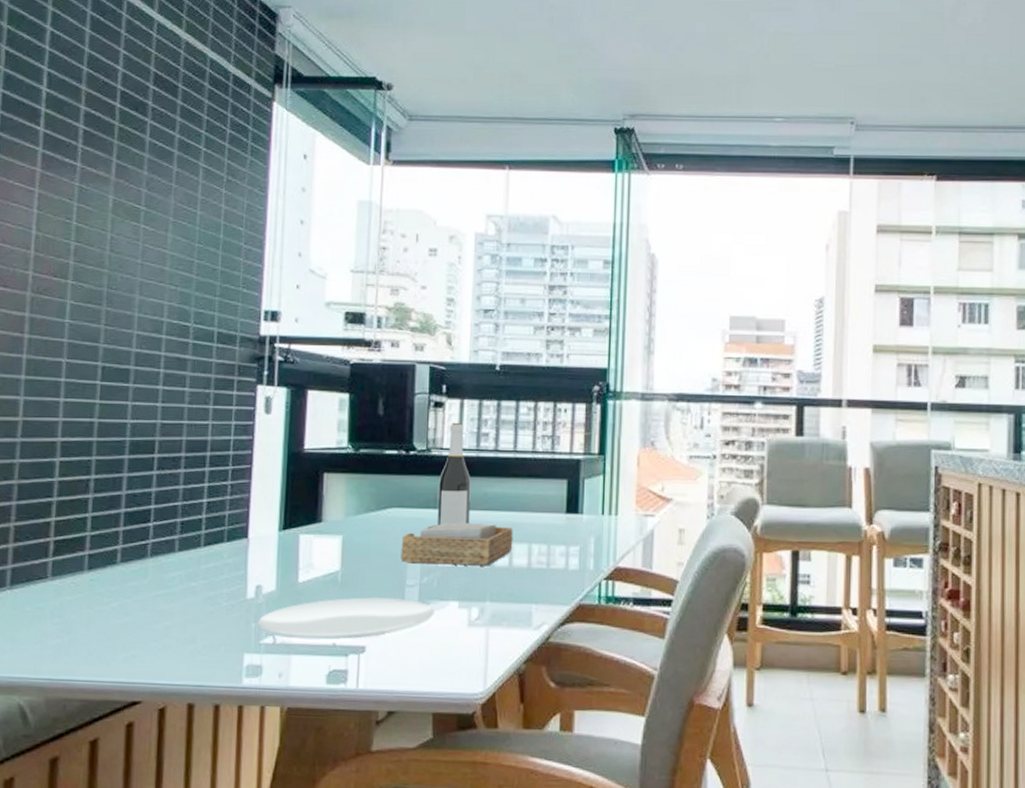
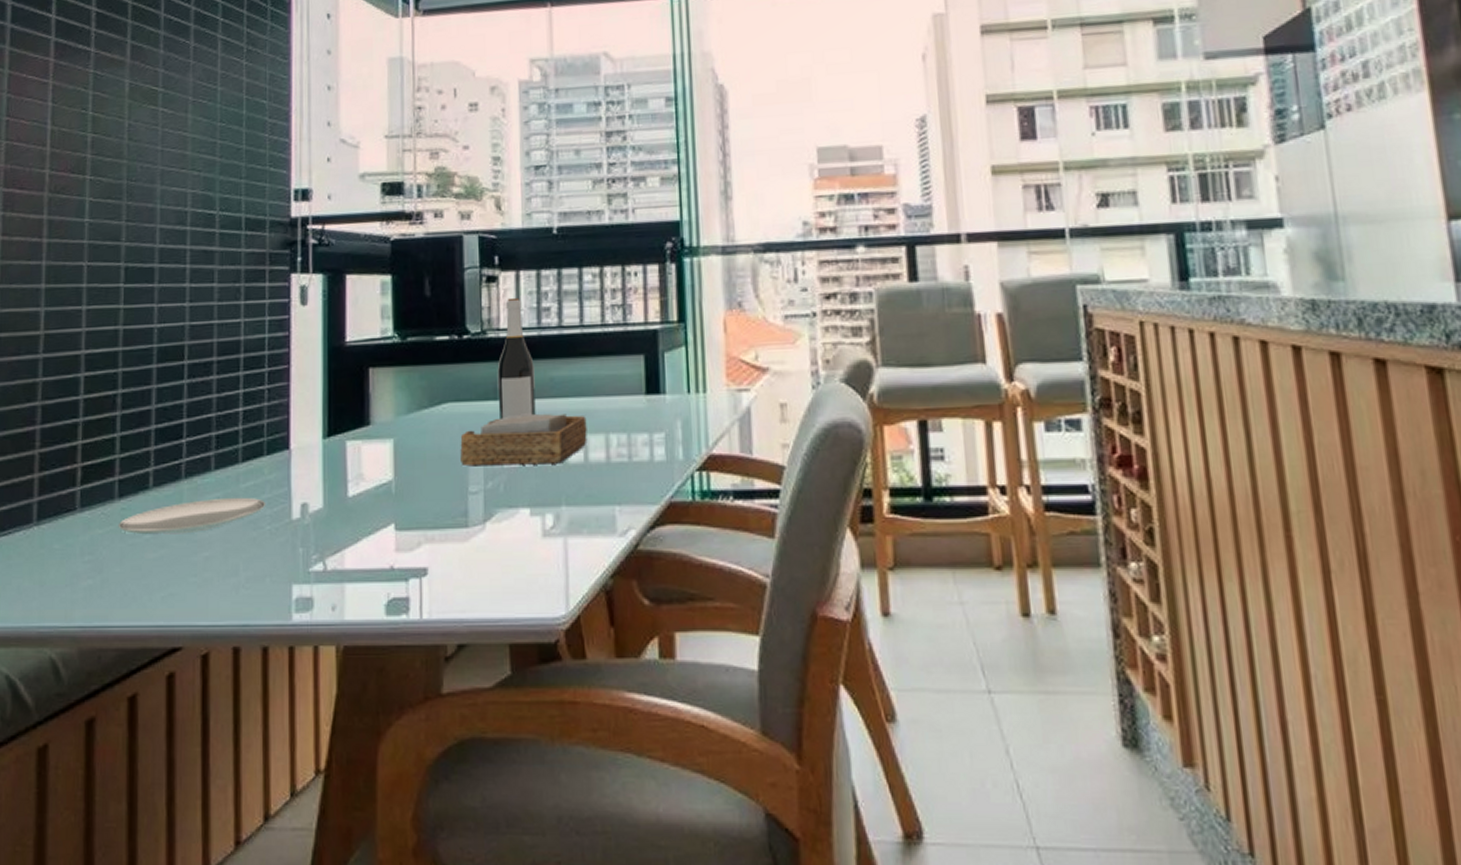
plate: none [86,576,224,605] -> present [118,497,266,535]
plate: present [257,597,434,641] -> none [305,507,503,564]

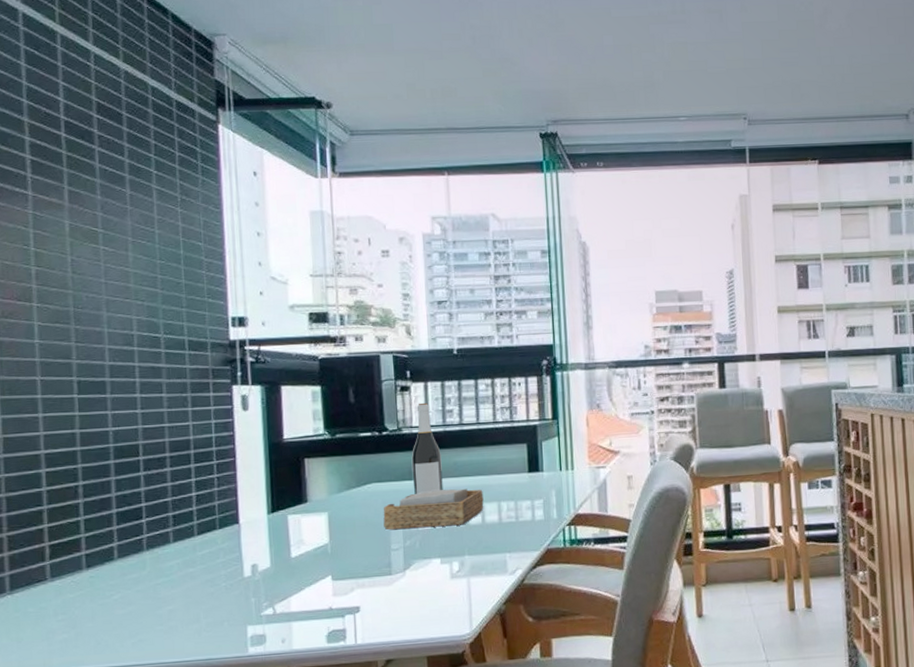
plate: present [118,497,266,535] -> none [87,562,221,596]

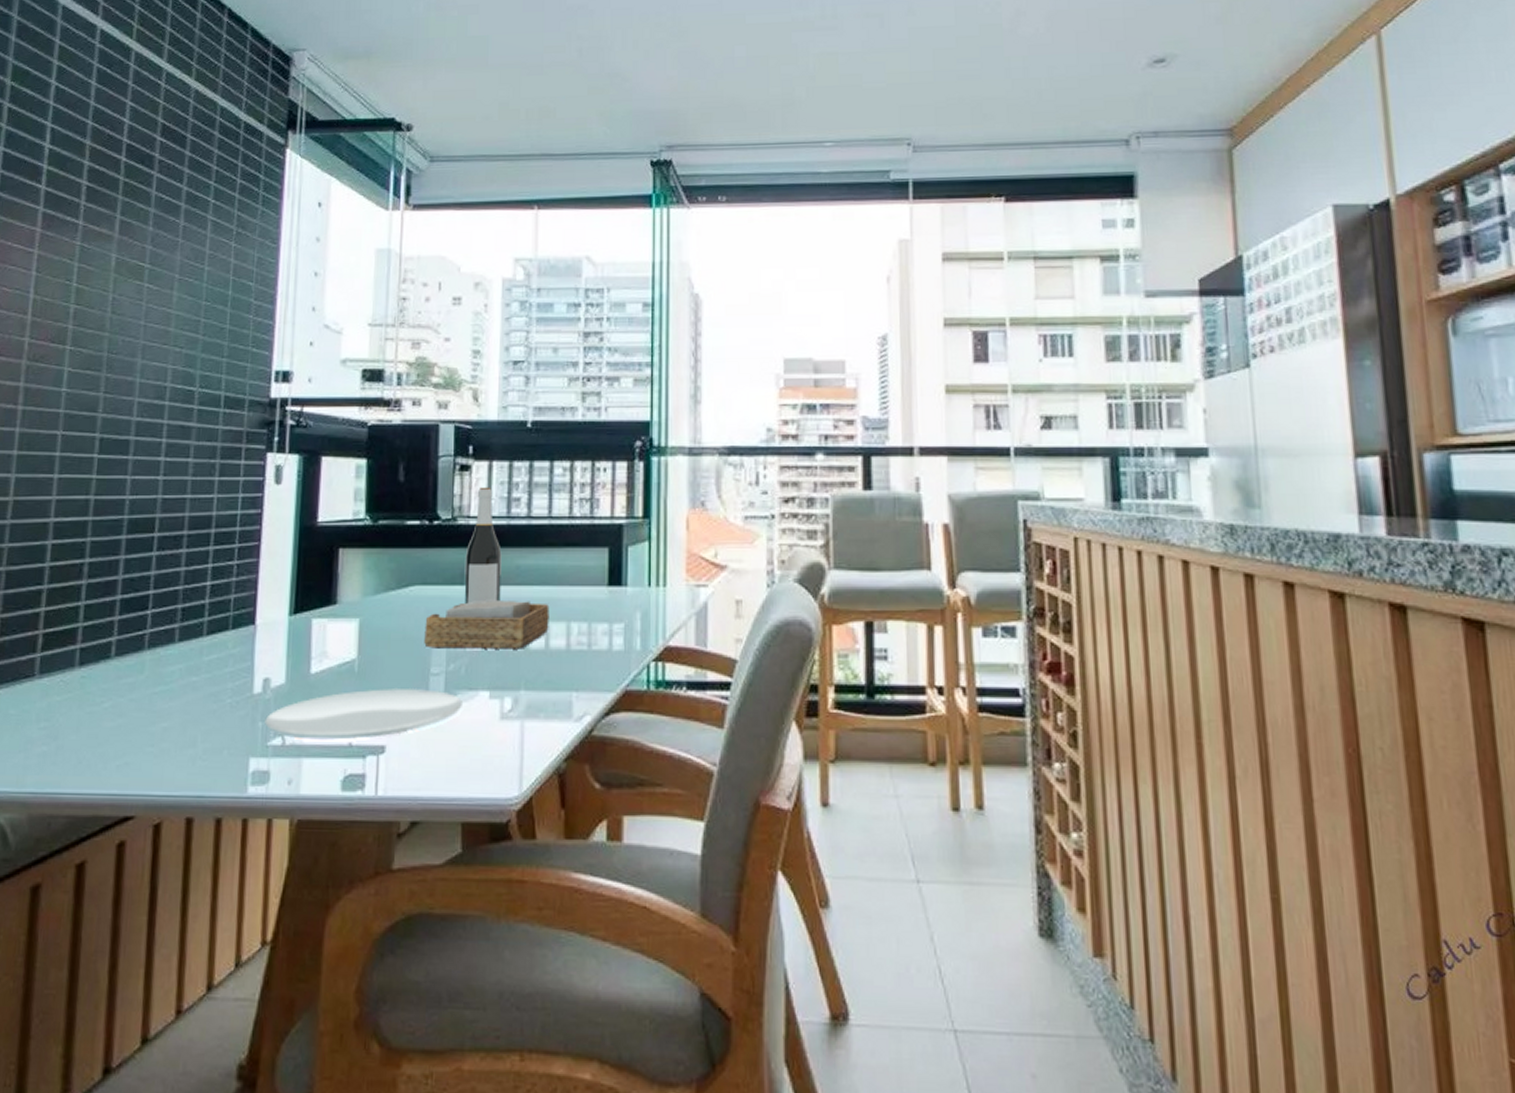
plate: none [256,561,419,608] -> present [265,687,462,740]

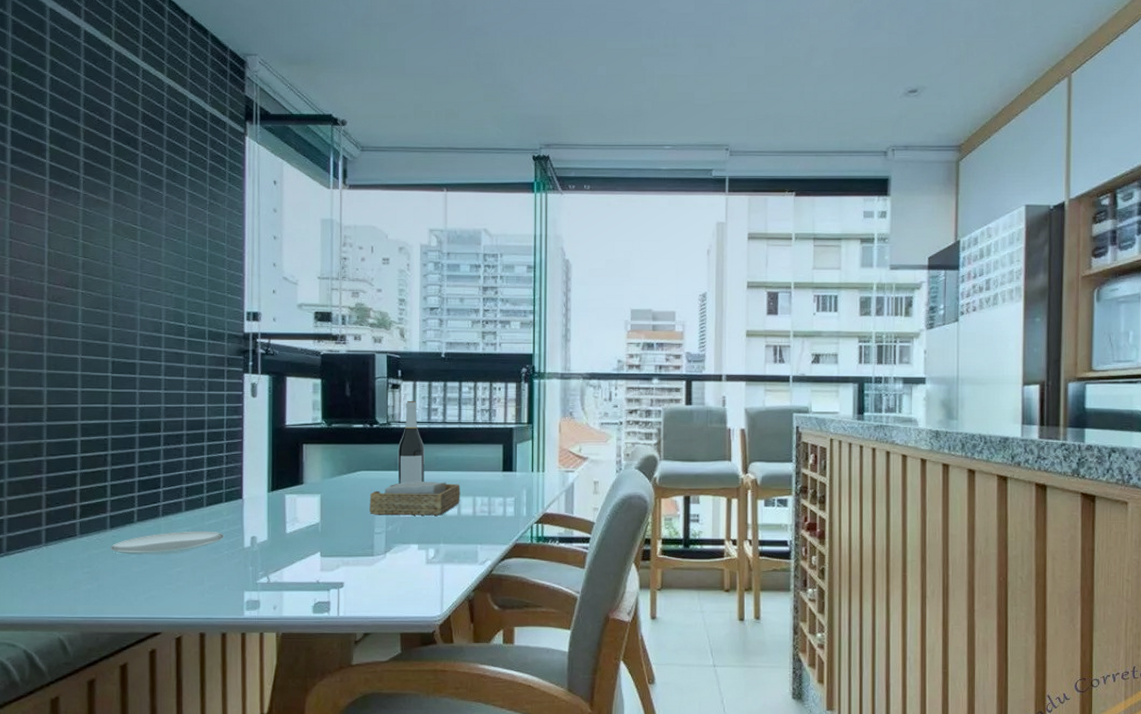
plate: none [76,669,229,704] -> present [110,531,225,555]
plate: present [265,687,462,740] -> none [254,542,399,579]

